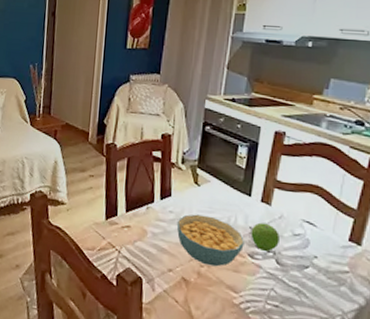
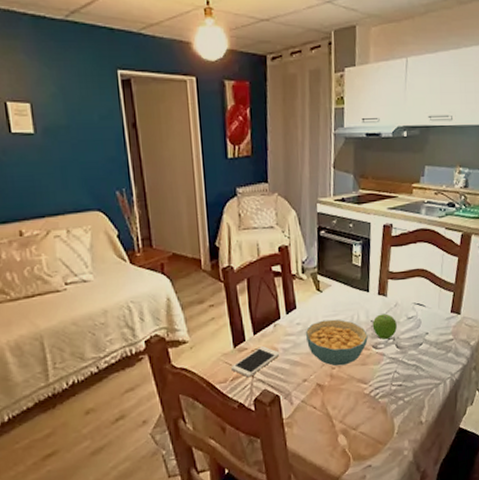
cell phone: none [101,225,149,252] -> present [231,346,280,378]

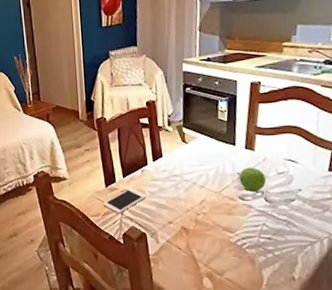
cereal bowl: present [305,319,368,367] -> none [170,169,234,213]

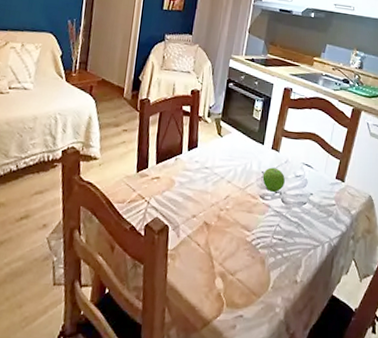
cell phone: present [103,188,147,214] -> none [131,176,176,203]

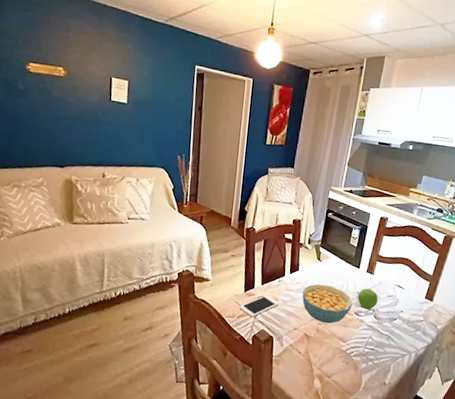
cell phone: none [131,176,176,203] -> present [240,295,280,318]
cereal bowl: none [201,163,257,210] -> present [302,284,353,324]

